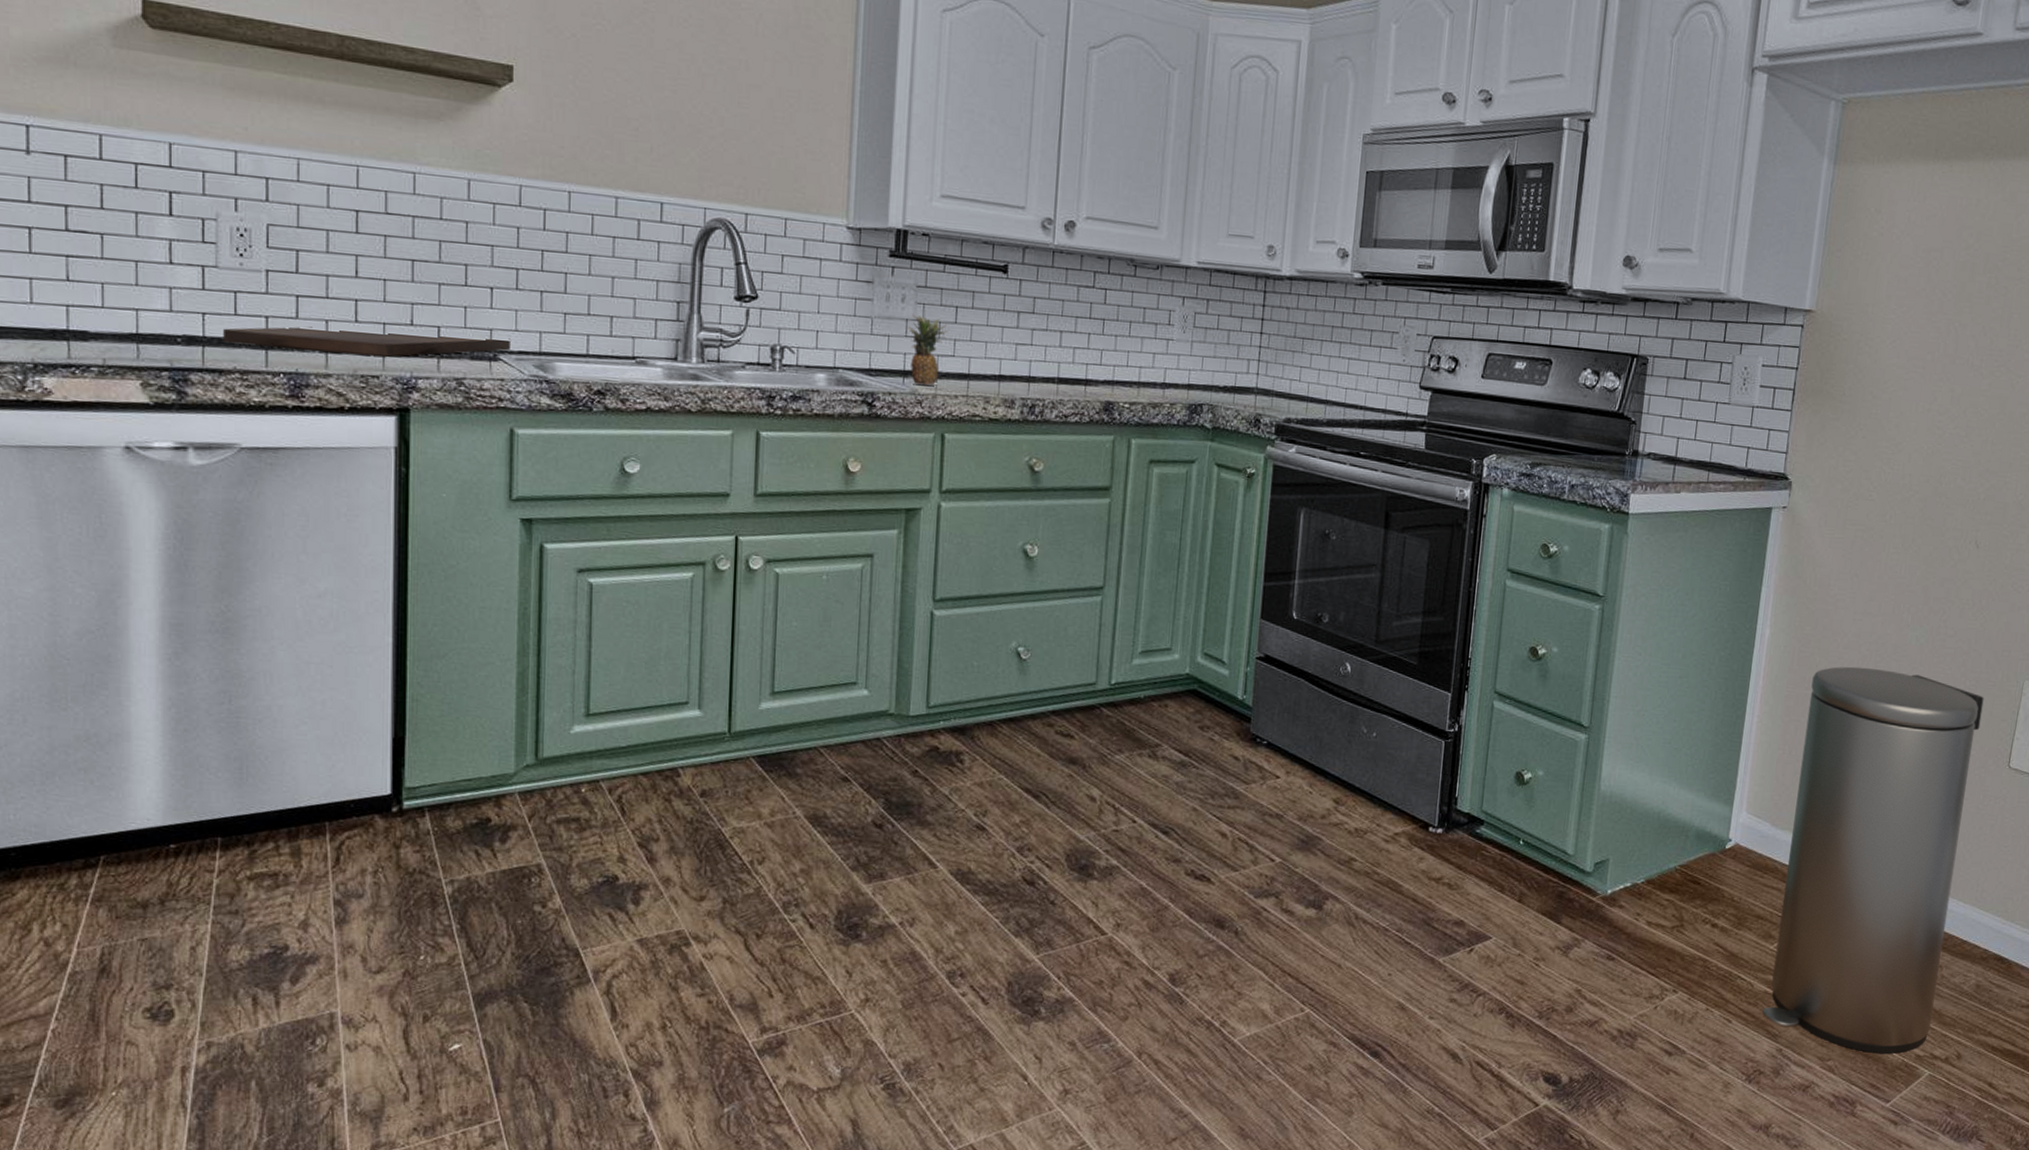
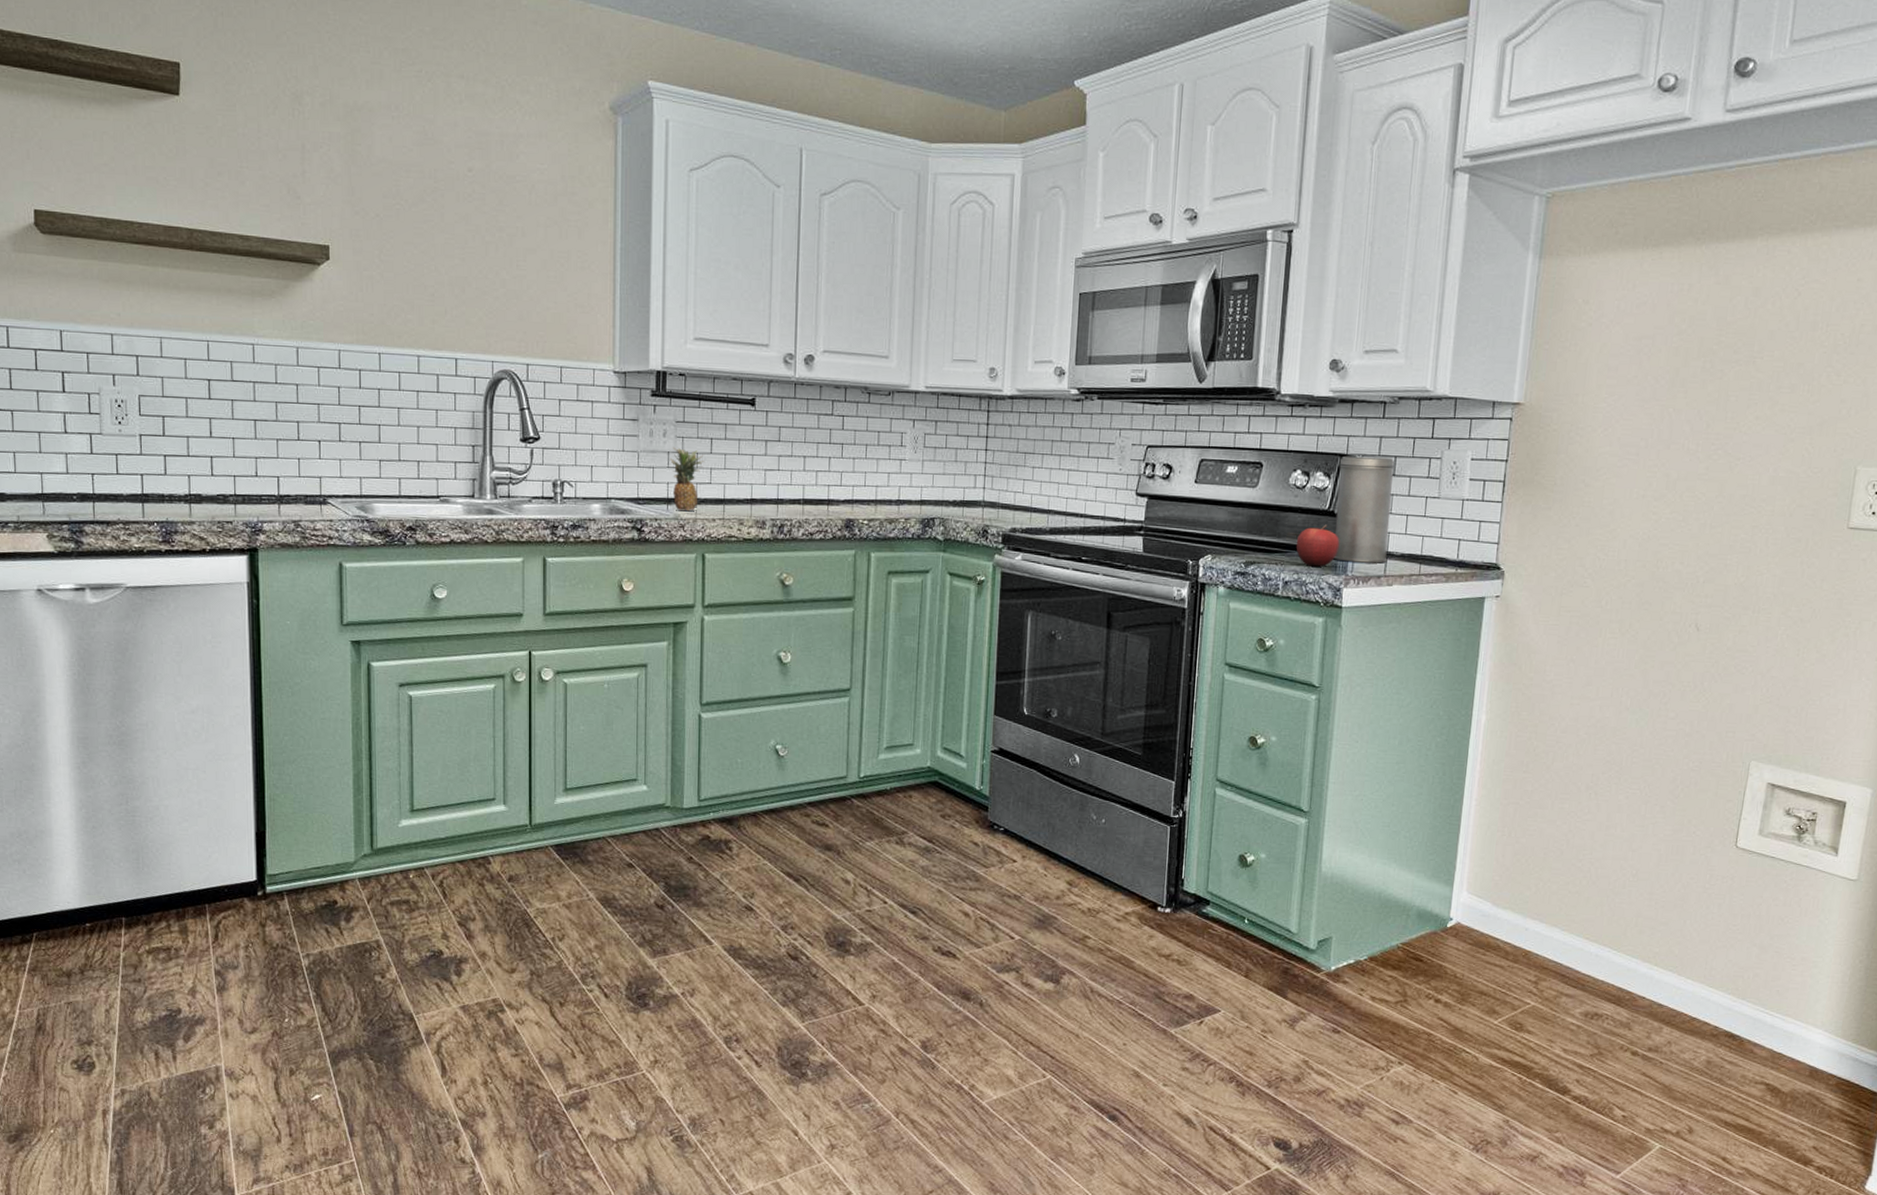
cutting board: present [223,326,510,357] -> none [108,481,336,505]
fruit: none [1583,427,1629,471] -> present [1296,524,1340,567]
canister: none [1621,356,1686,470] -> present [1333,456,1395,564]
pedal bin: present [1762,666,1984,1054] -> none [1488,750,1709,1127]

